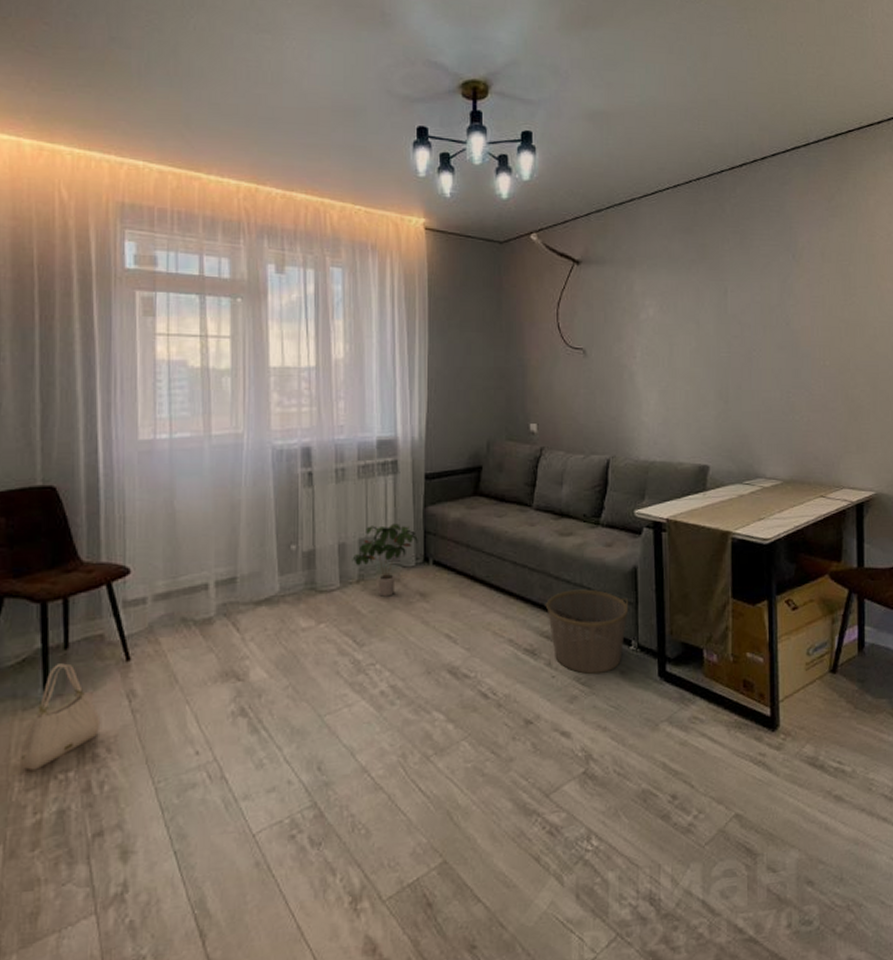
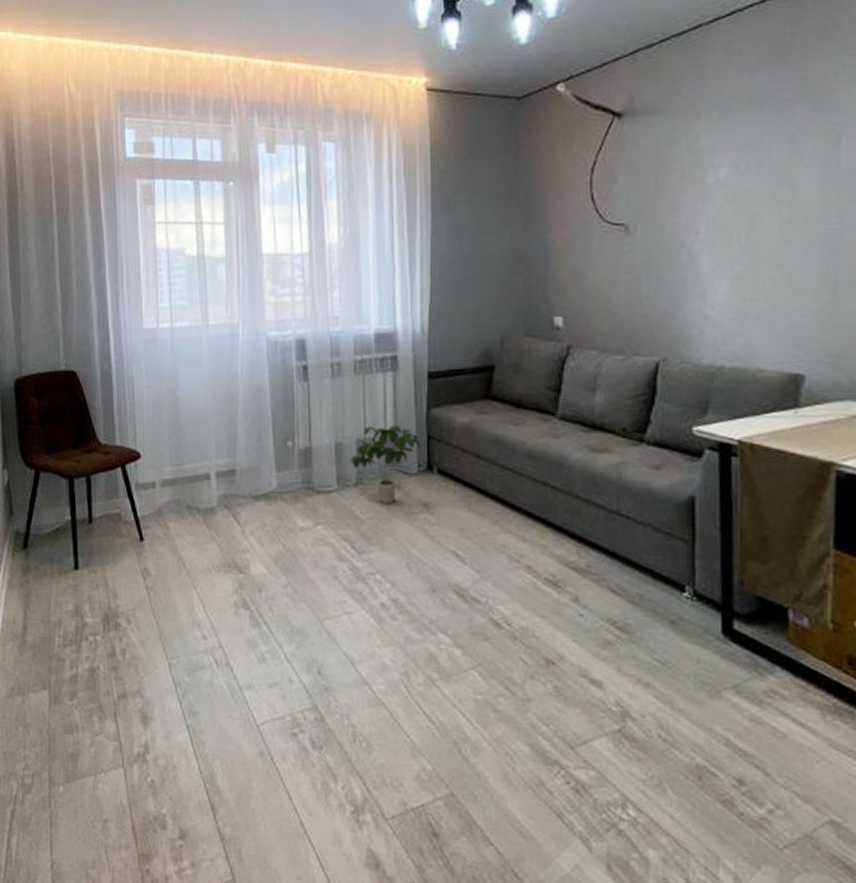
handbag: present [19,663,101,771] -> none [57,536,121,629]
basket: present [545,589,629,674] -> none [571,517,683,620]

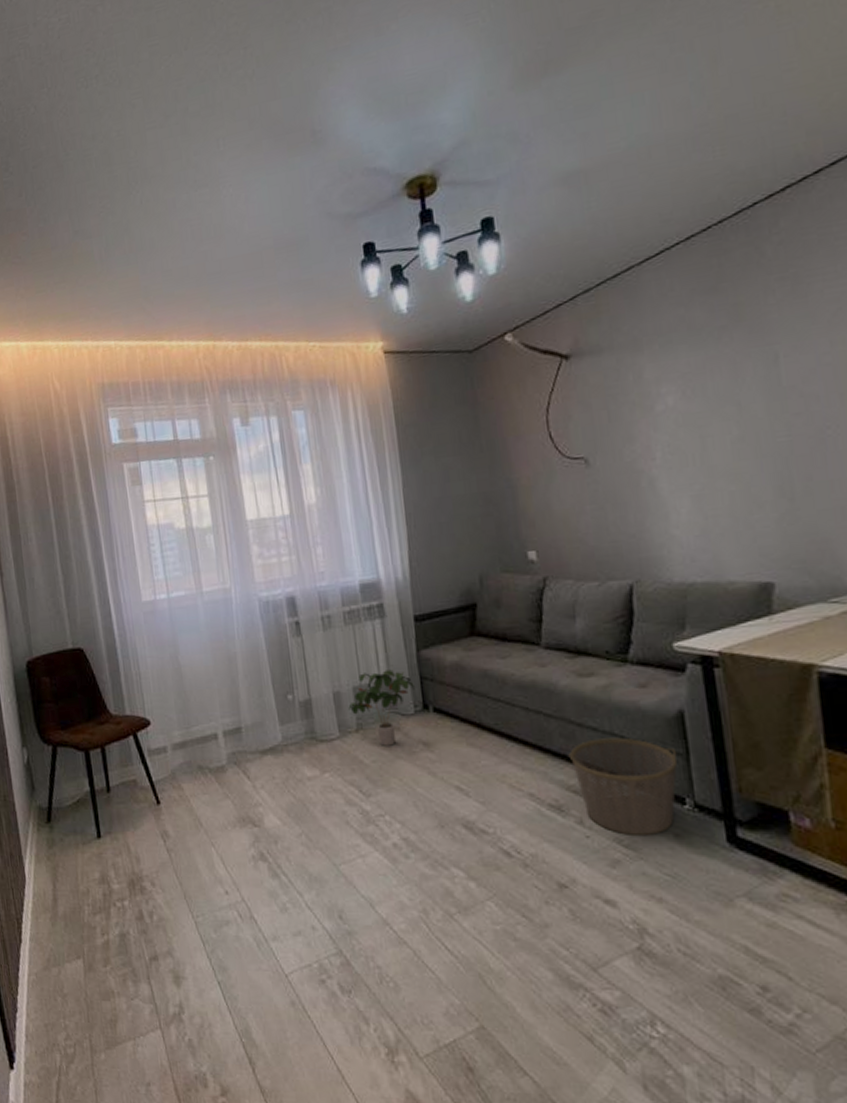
basket: none [571,517,683,620] -> present [568,737,678,835]

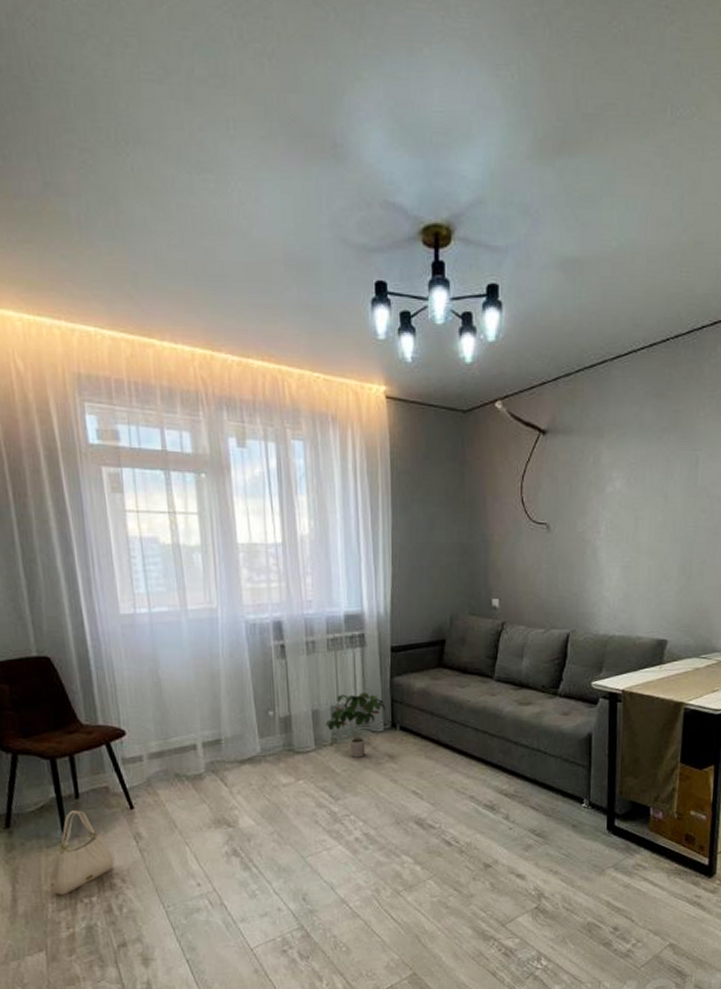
handbag: none [84,805,144,897] -> present [48,810,115,895]
basket: present [568,737,678,835] -> none [504,753,583,827]

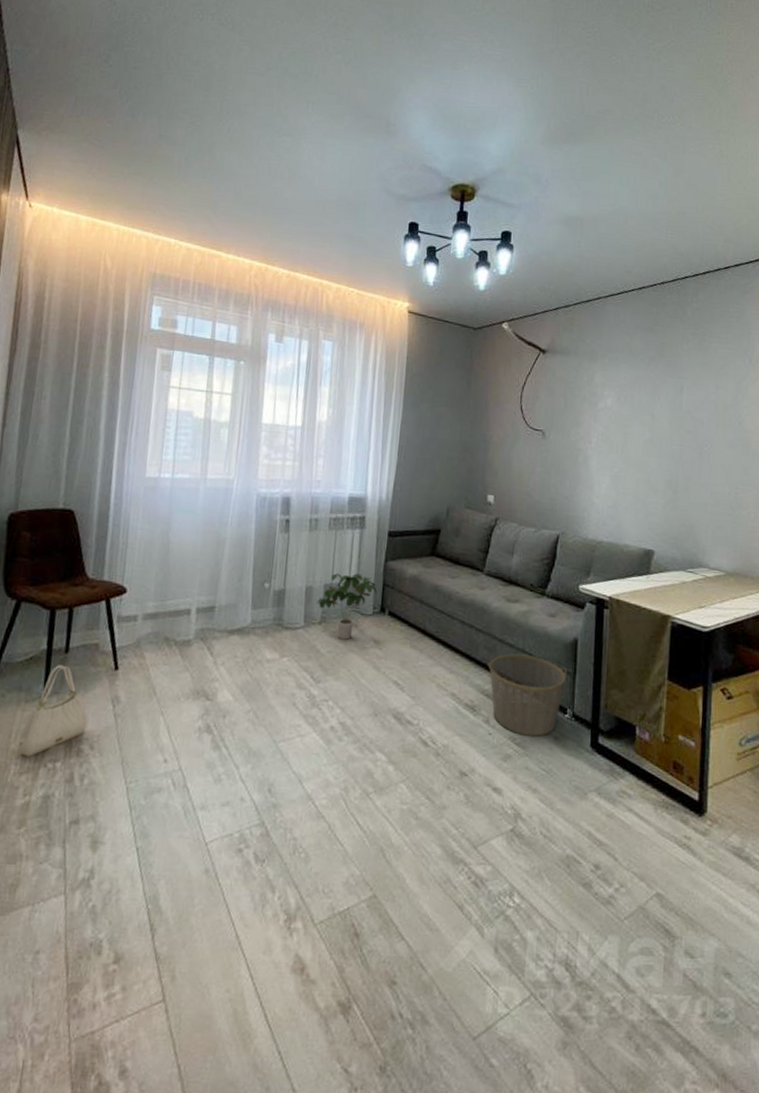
basket: none [504,753,583,827] -> present [488,653,568,737]

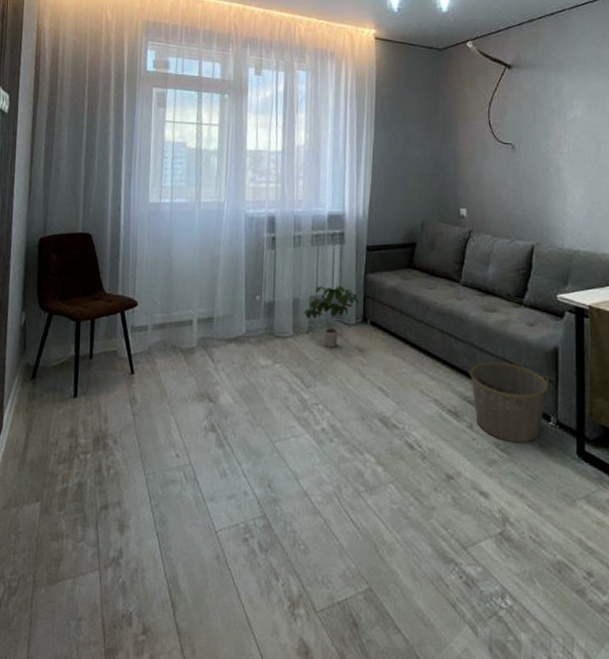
handbag: present [17,665,88,757] -> none [55,369,111,449]

